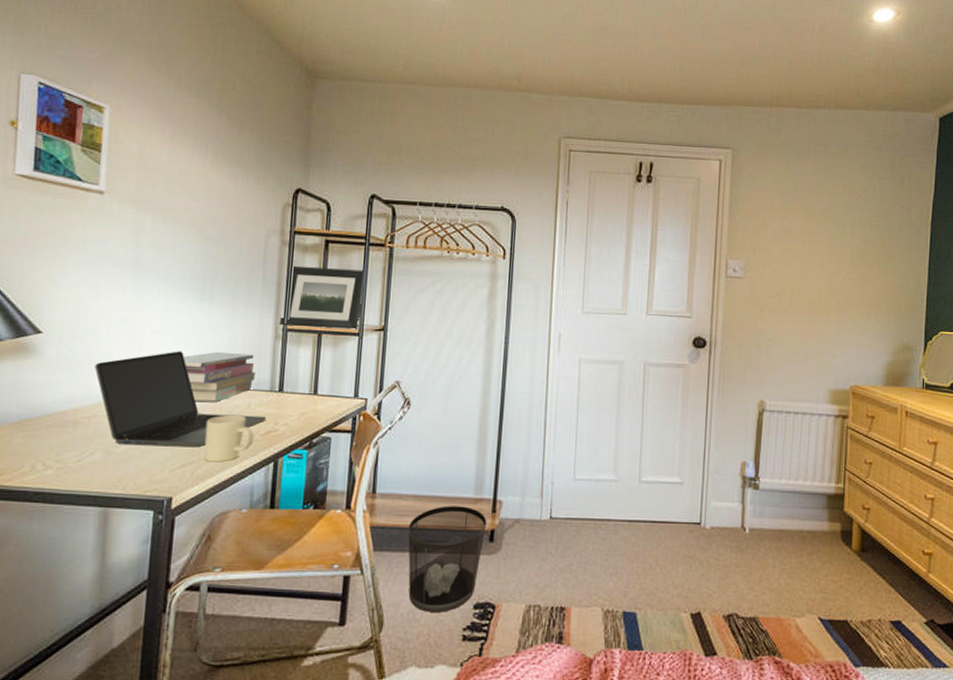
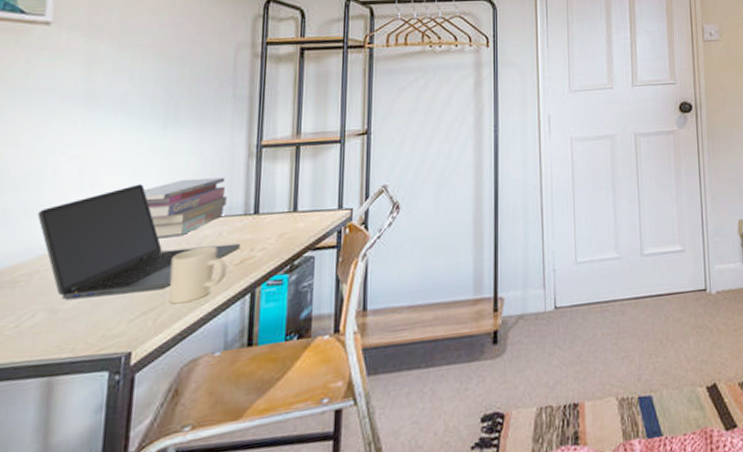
picture frame: present [279,266,366,330] -> none [252,74,345,143]
waste bin: present [408,505,487,612] -> none [404,309,489,436]

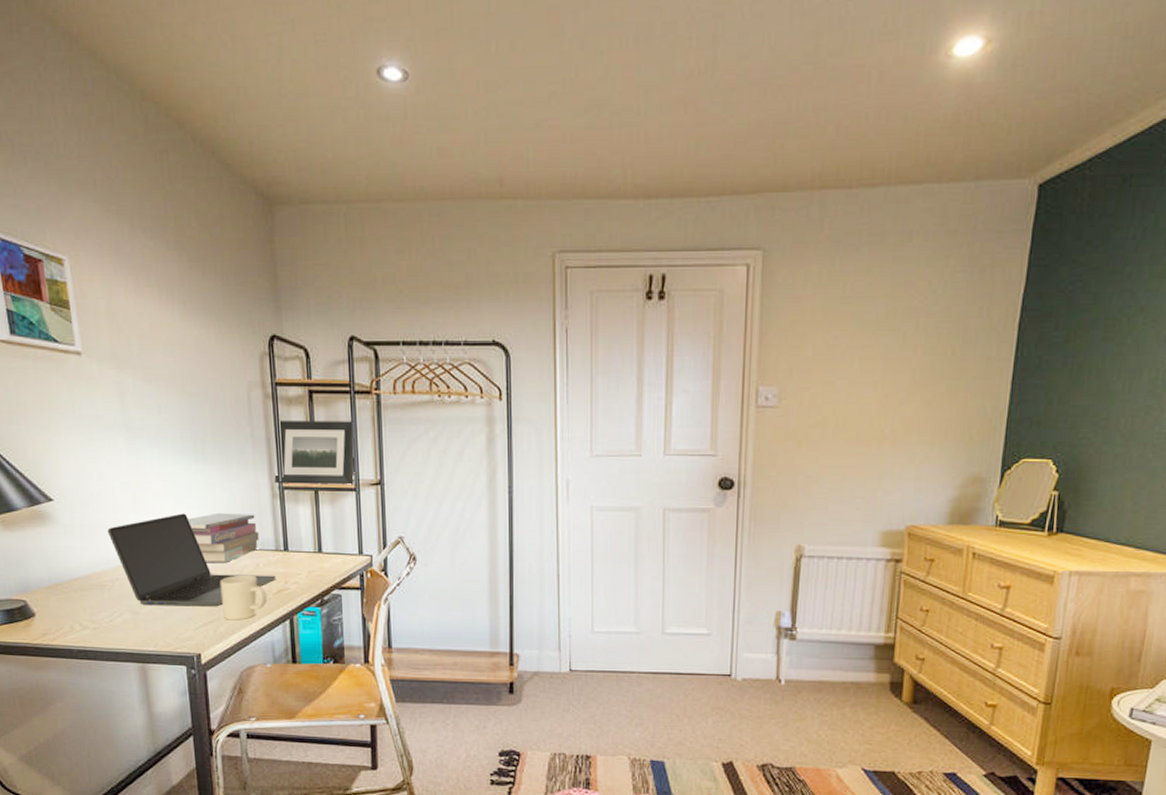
picture frame: none [252,74,345,143] -> present [274,421,355,485]

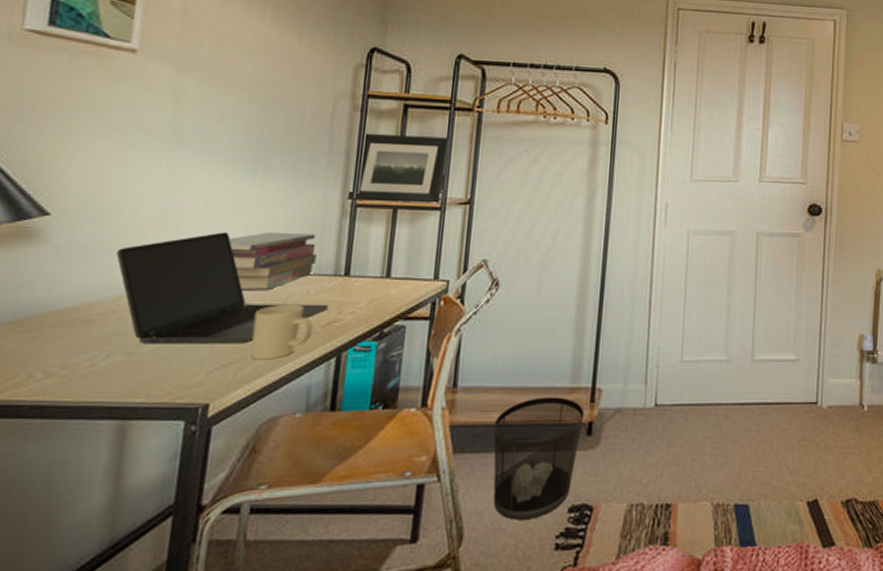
waste bin: none [427,659,505,759] -> present [493,397,585,520]

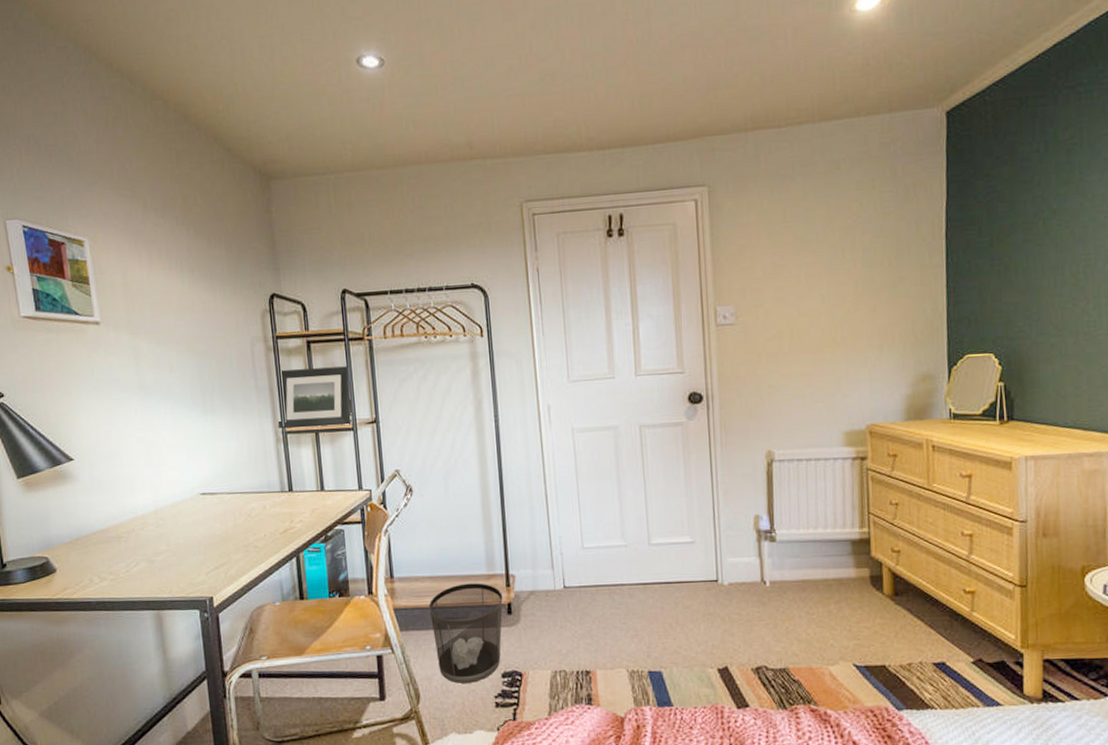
laptop: present [116,232,329,343] -> none [124,463,282,553]
books: present [229,231,317,291] -> none [199,459,265,509]
mug: present [250,304,313,360] -> none [229,517,274,562]

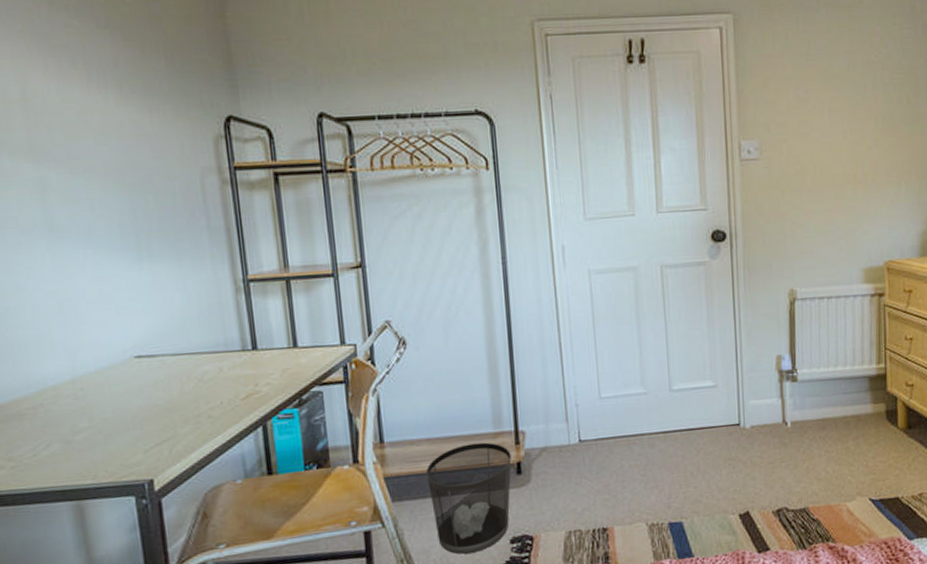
picture frame: present [277,366,352,429] -> none [236,202,331,277]

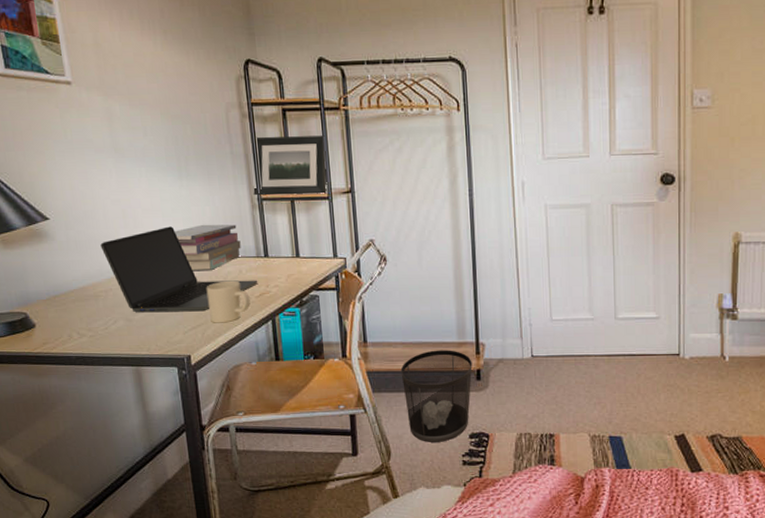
laptop: none [27,320,244,431] -> present [100,226,258,312]
books: none [132,313,222,374] -> present [175,224,241,272]
mug: none [174,381,234,437] -> present [206,280,251,323]
picture frame: none [236,202,331,277] -> present [253,135,327,196]

